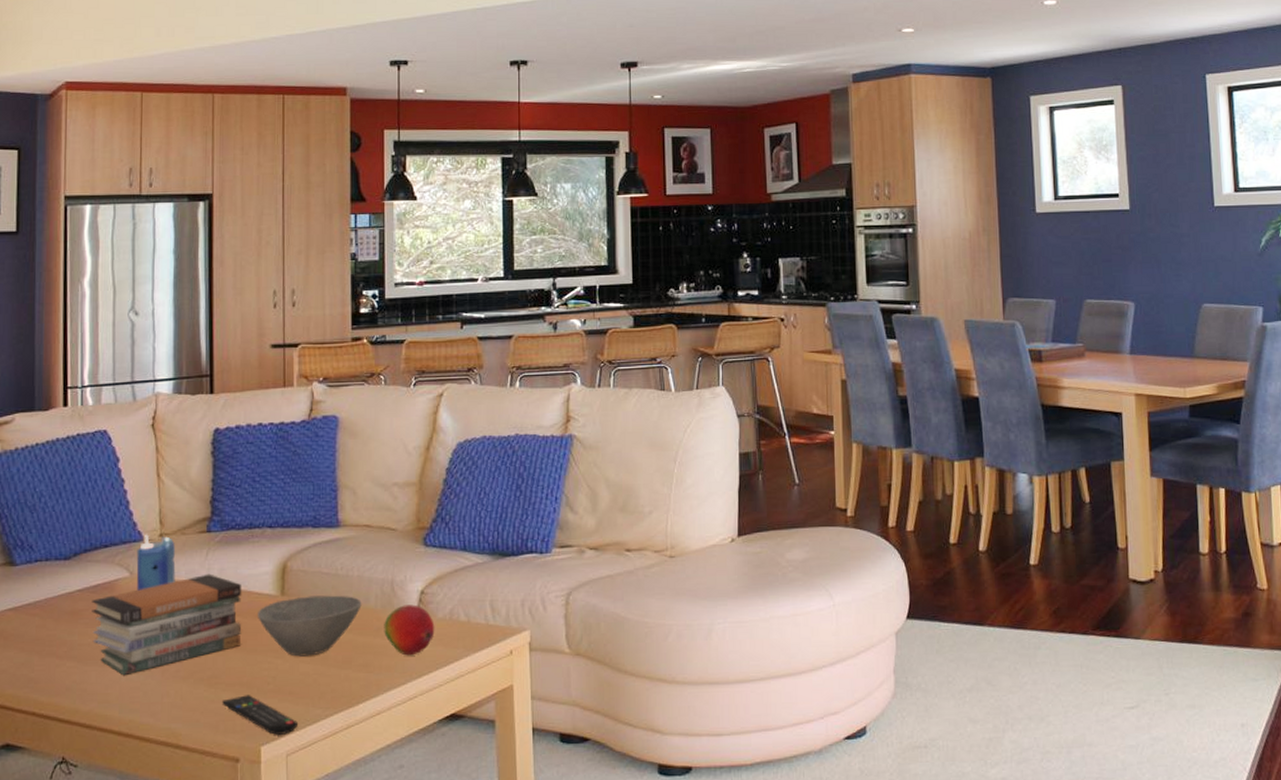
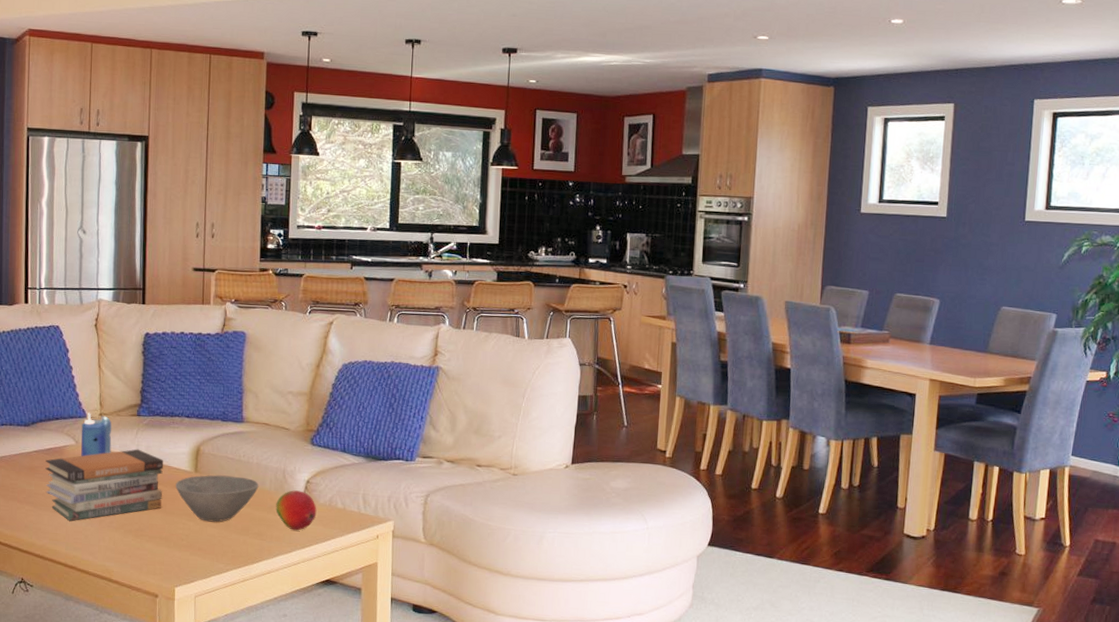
remote control: present [222,695,299,735] -> none [146,547,205,581]

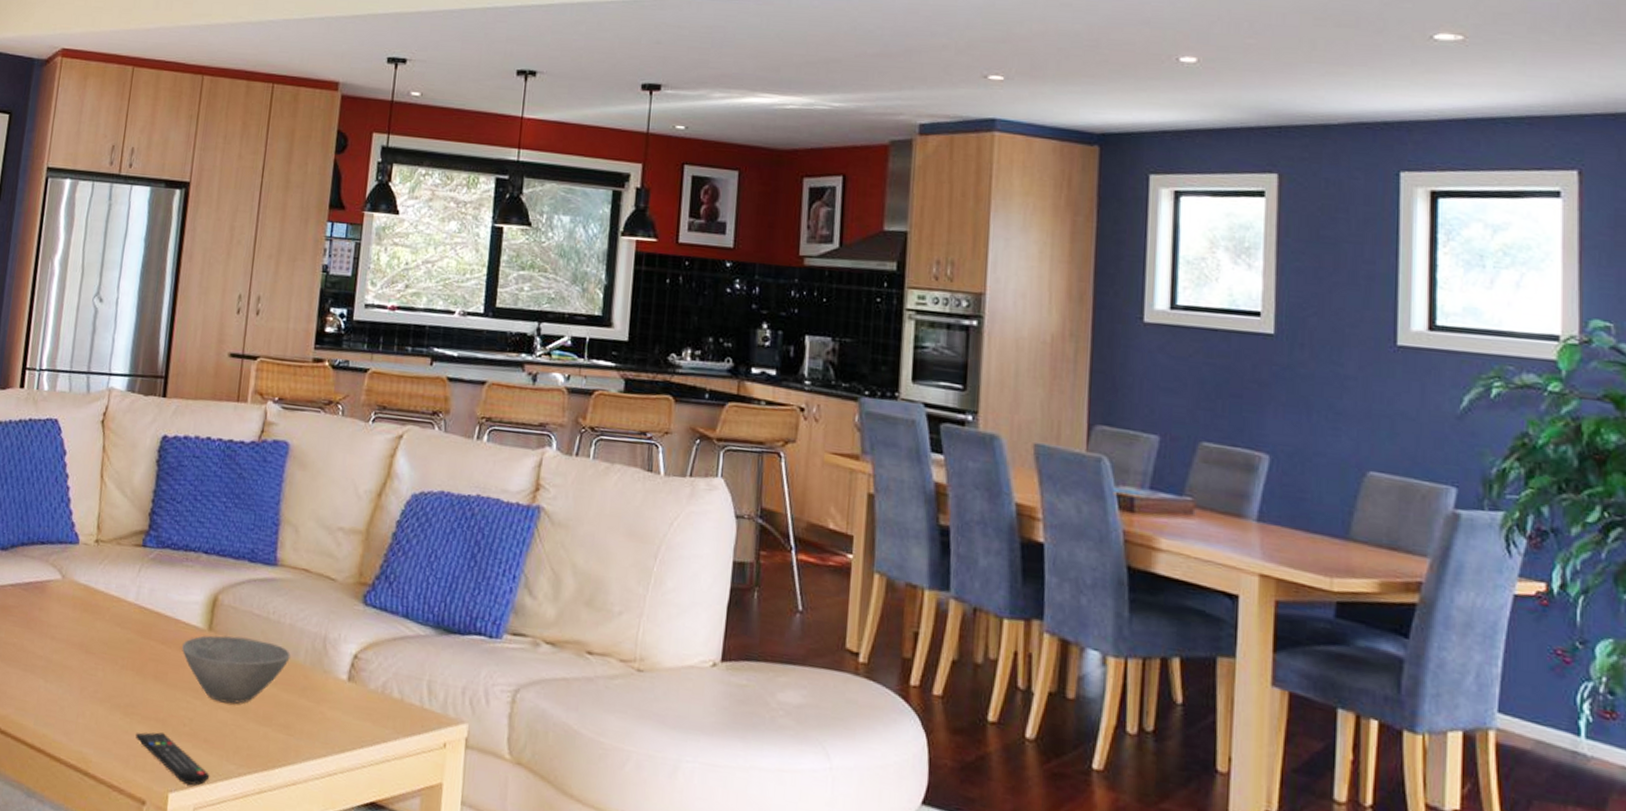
book stack: present [45,449,164,522] -> none [18,591,171,686]
candle: present [81,412,112,457] -> none [67,537,110,597]
remote control: none [146,547,205,581] -> present [135,732,210,786]
fruit: present [276,490,317,531] -> none [310,666,365,726]

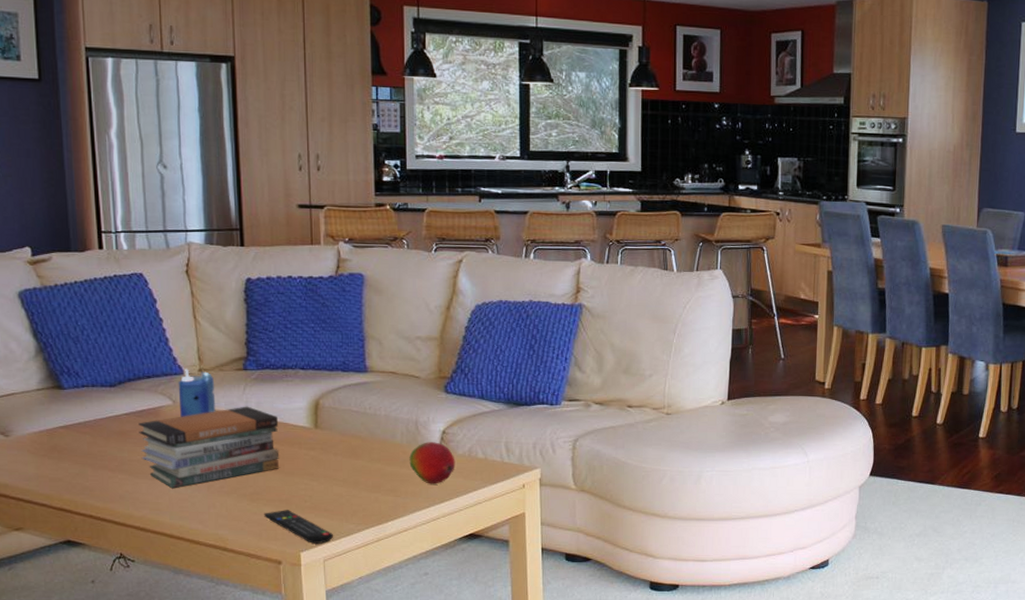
book stack: none [18,591,171,686] -> present [138,406,280,489]
candle: none [67,537,110,597] -> present [178,368,216,417]
bowl: present [182,635,291,704] -> none [294,430,389,481]
fruit: none [310,666,365,726] -> present [409,442,455,484]

